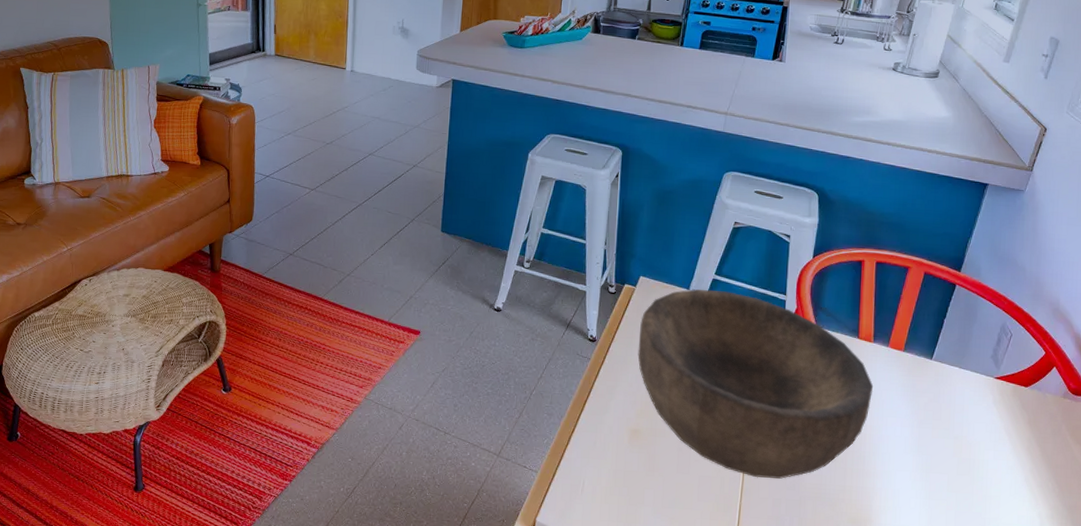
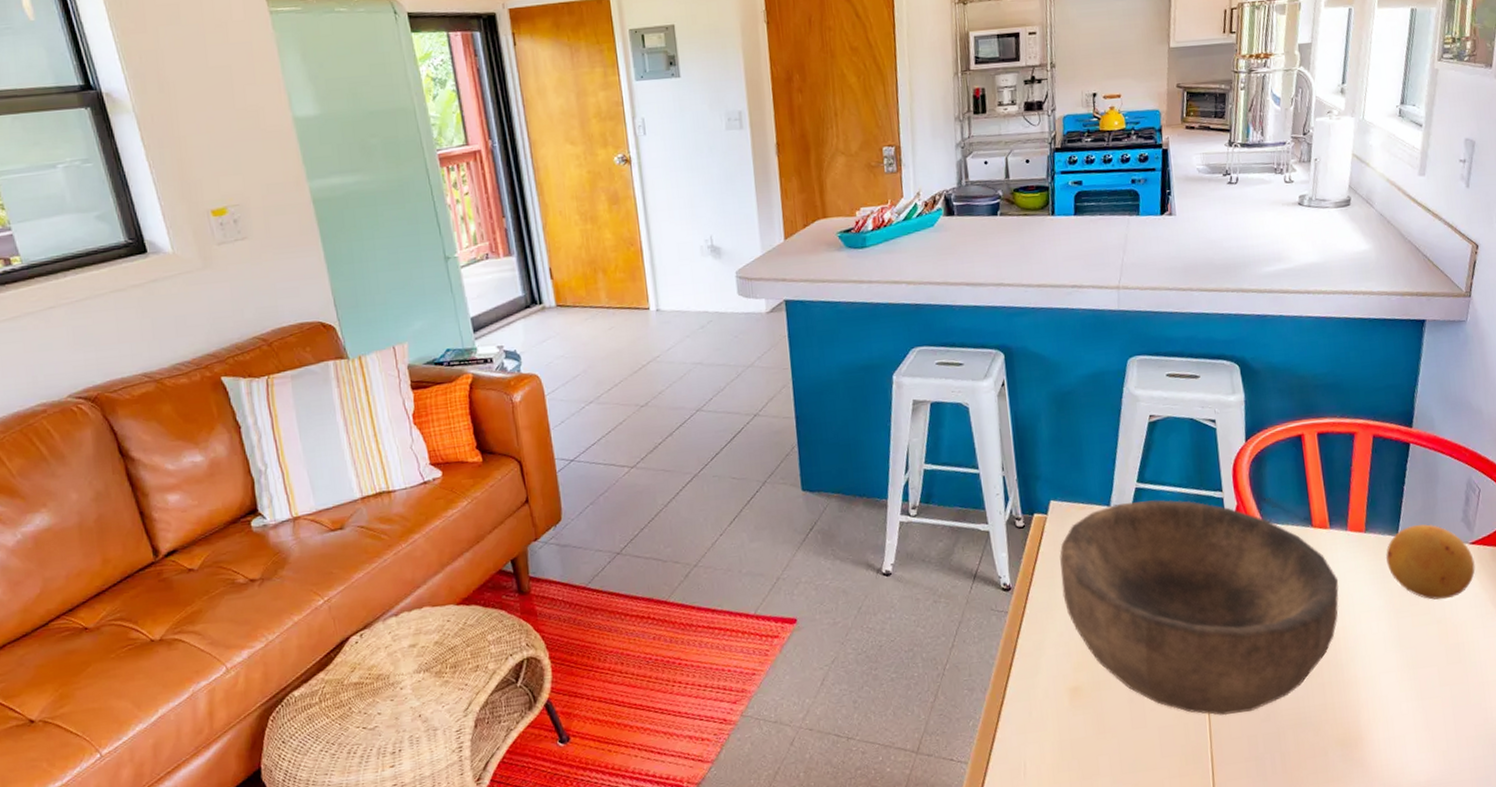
fruit: none [918,353,996,421] -> present [1385,524,1475,600]

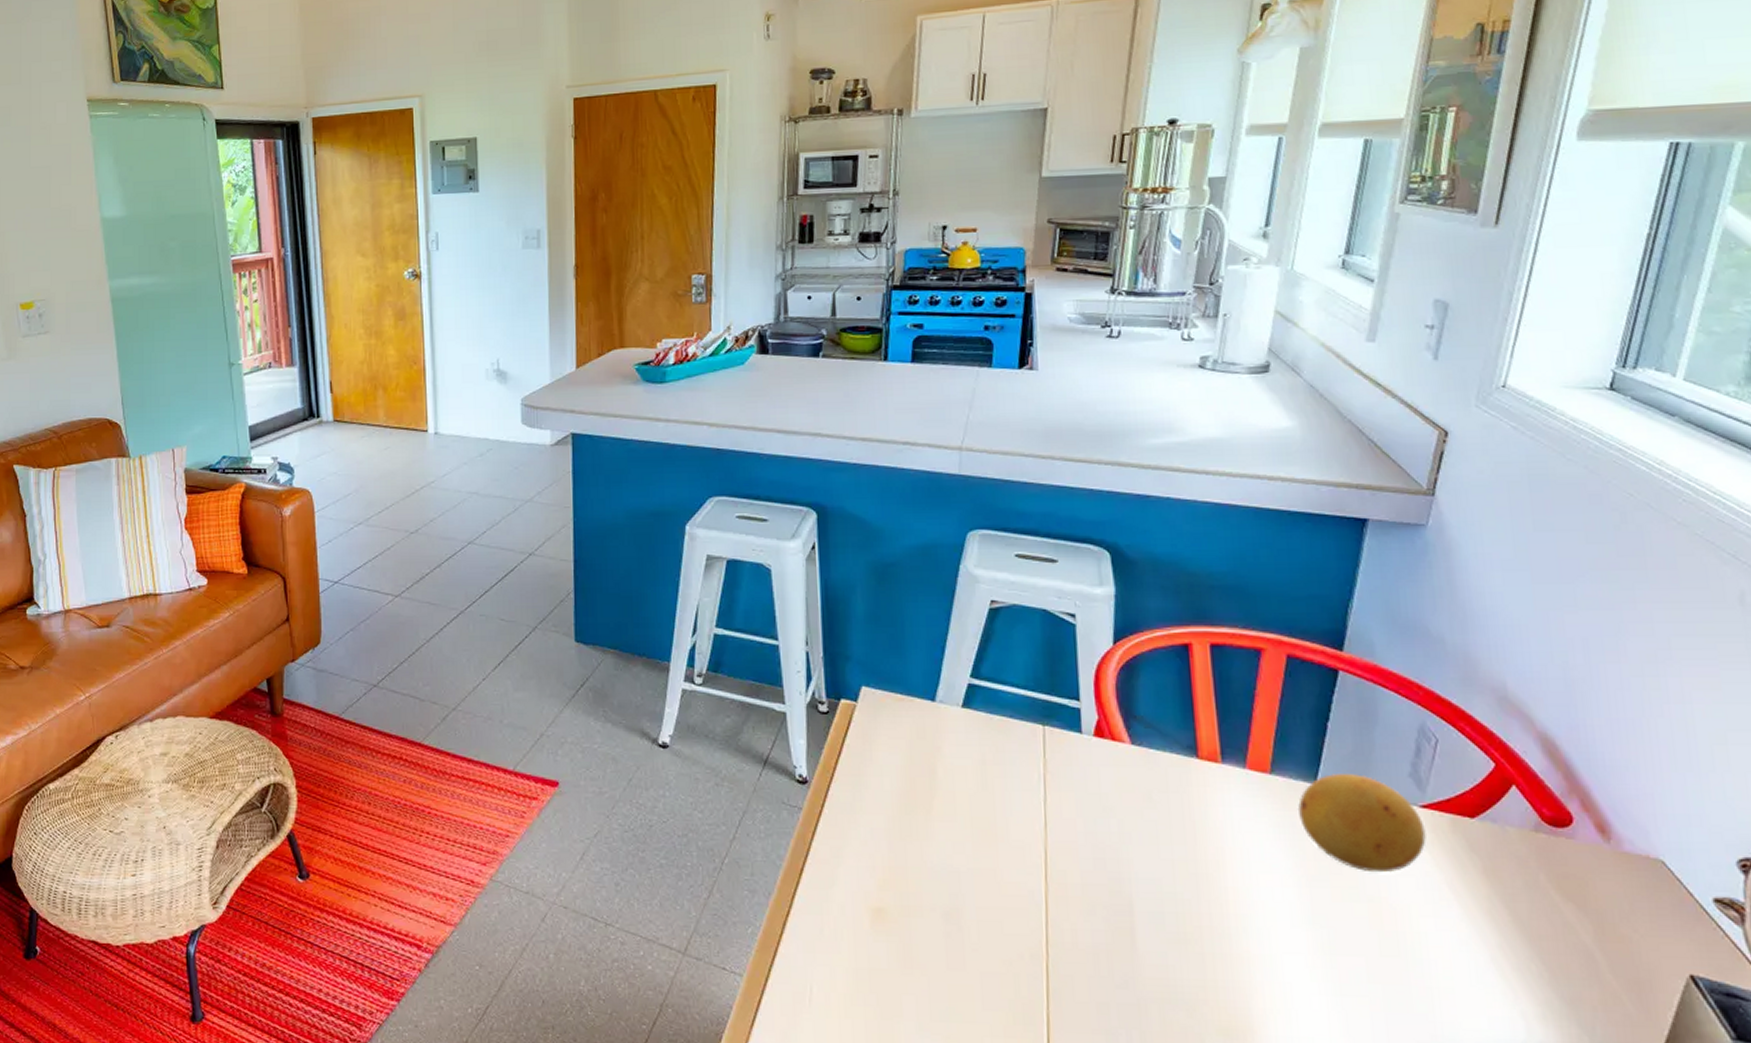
bowl: present [1060,499,1339,716] -> none [869,701,1231,973]

